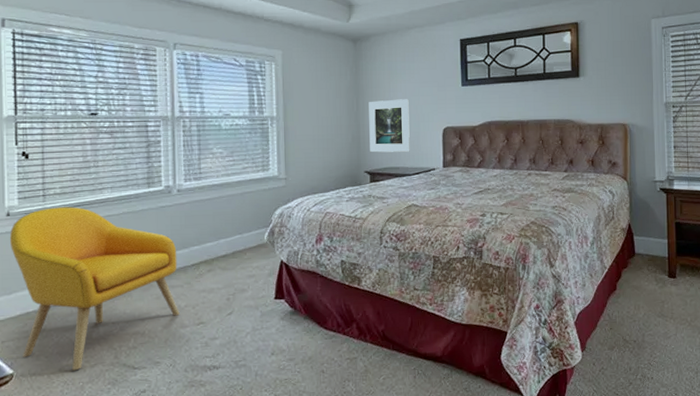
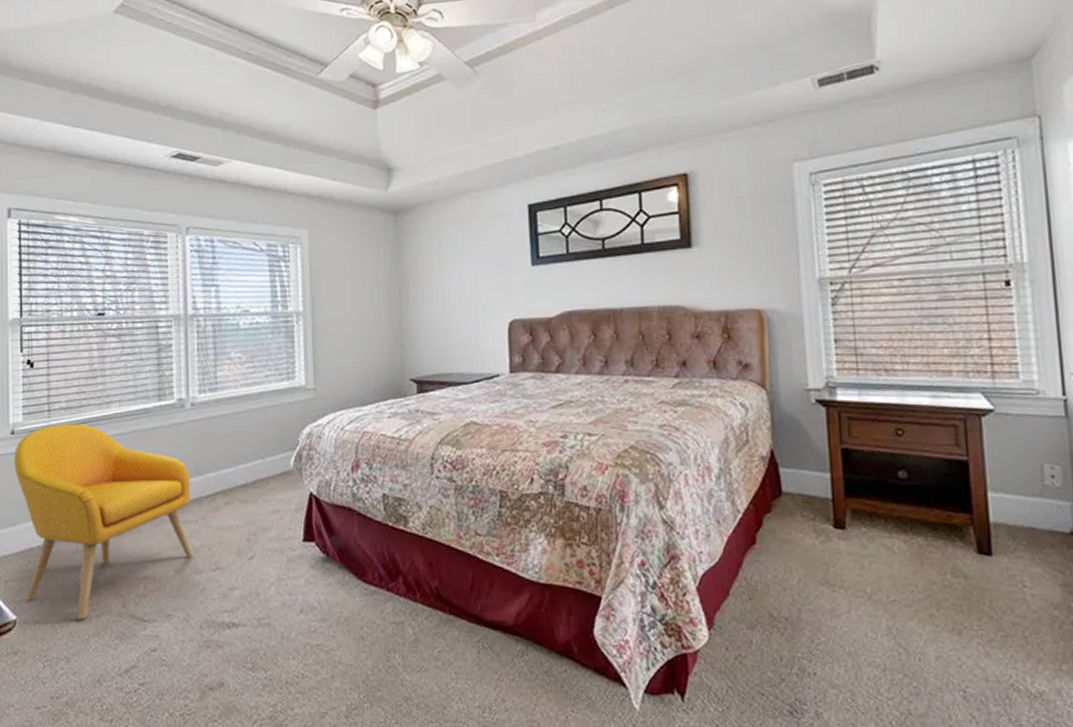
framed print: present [369,99,410,153] -> none [413,284,467,355]

